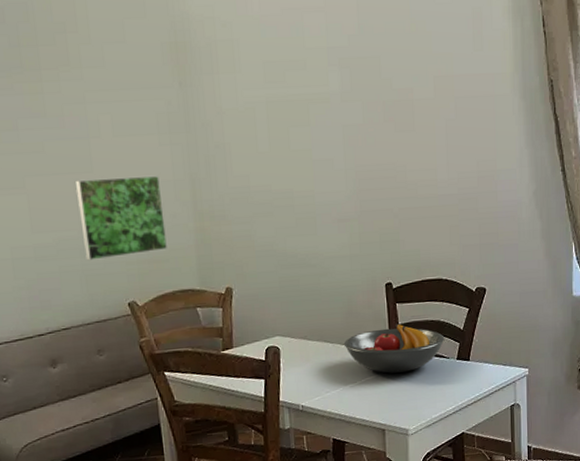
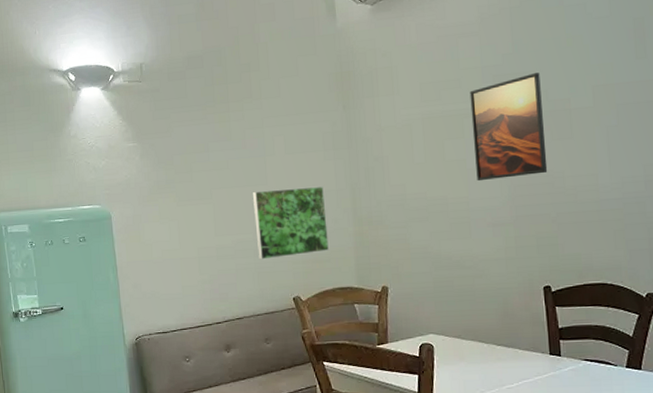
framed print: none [315,58,391,174] -> present [469,73,548,182]
fruit bowl: present [343,323,445,374] -> none [499,327,612,377]

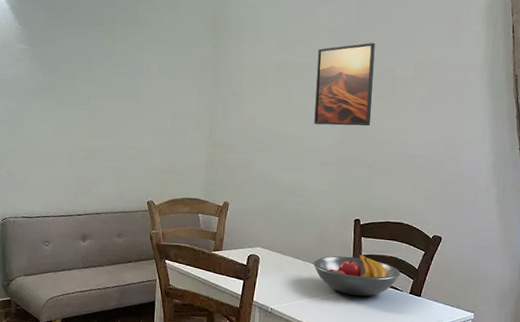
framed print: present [253,186,329,260] -> none [122,104,187,166]
fruit bowl: none [499,327,612,377] -> present [313,254,401,296]

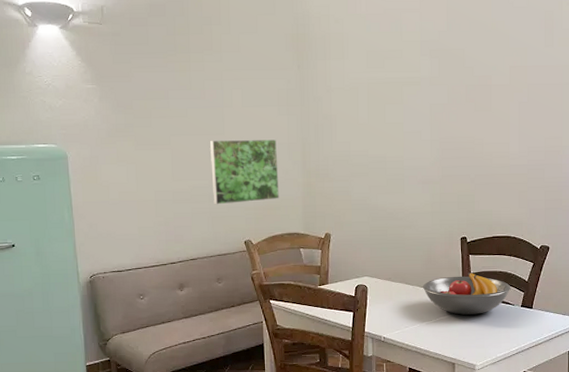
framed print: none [122,104,187,166] -> present [210,138,279,205]
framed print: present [314,43,375,127] -> none [409,51,470,143]

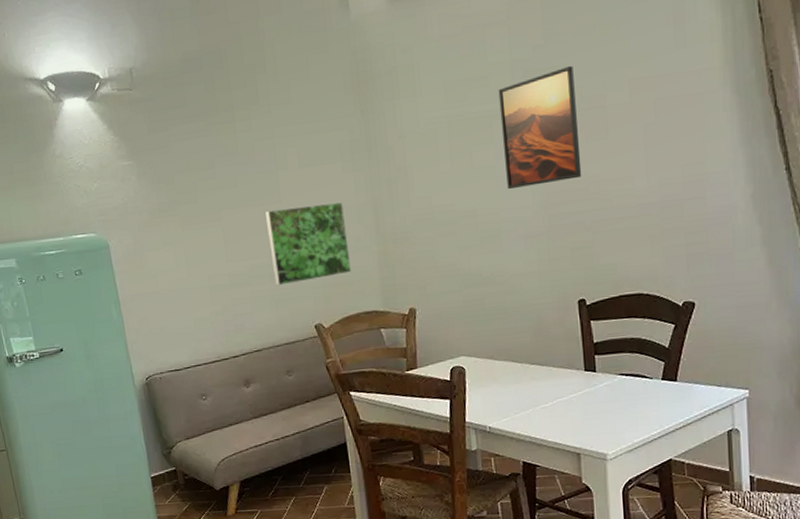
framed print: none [409,51,470,143] -> present [498,66,582,190]
fruit bowl: present [422,272,511,315] -> none [533,342,647,395]

